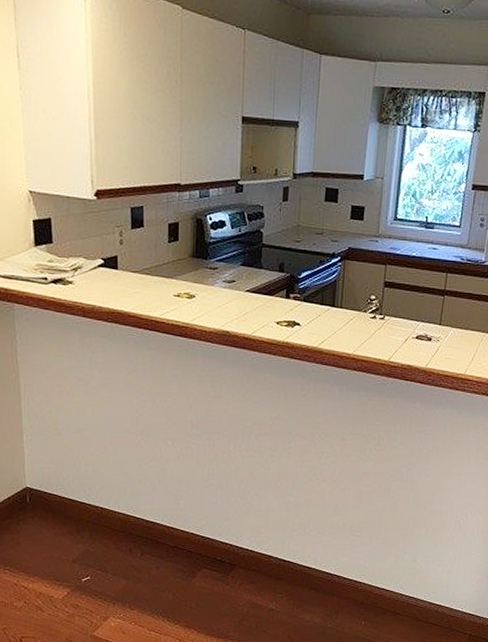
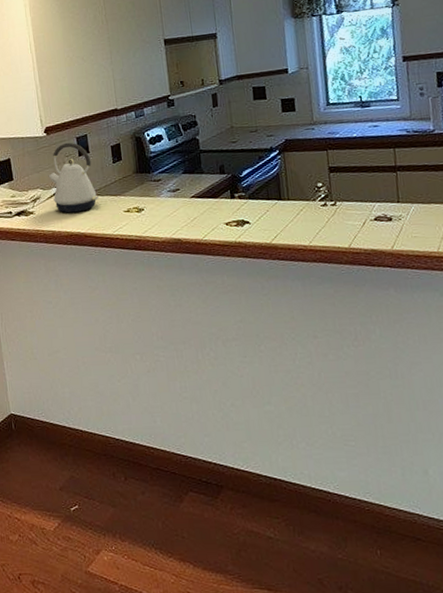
kettle: none [94,211,148,289] -> present [48,142,99,213]

